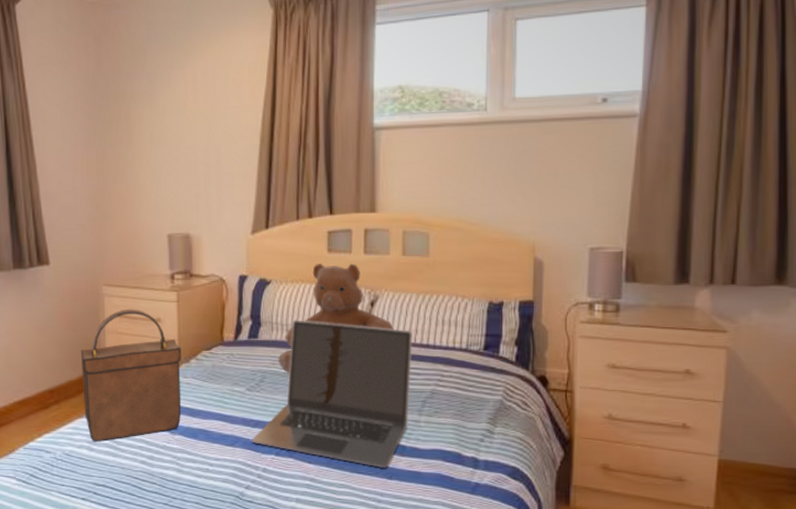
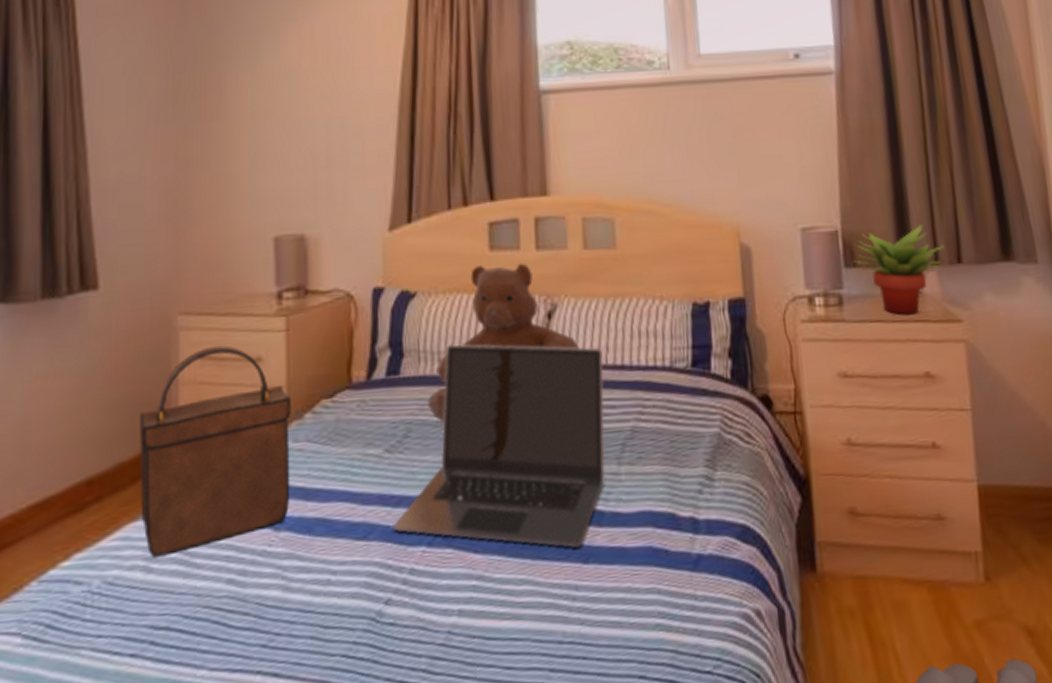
succulent plant: none [633,249,722,324] -> present [853,223,945,315]

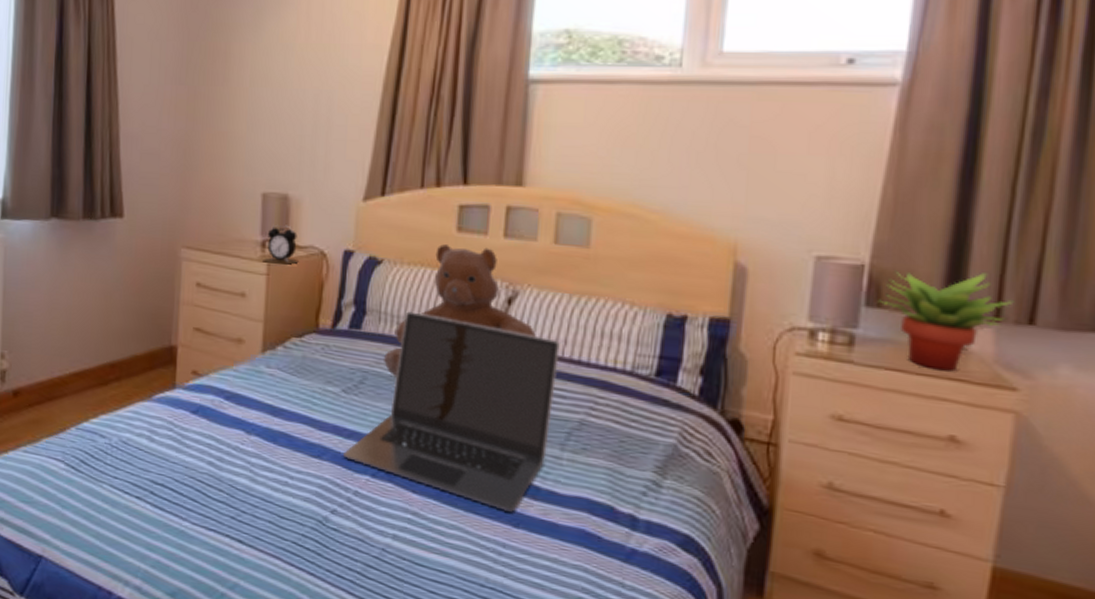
handbag: present [138,345,291,559] -> none [148,277,267,433]
alarm clock: none [280,269,323,318] -> present [262,225,299,266]

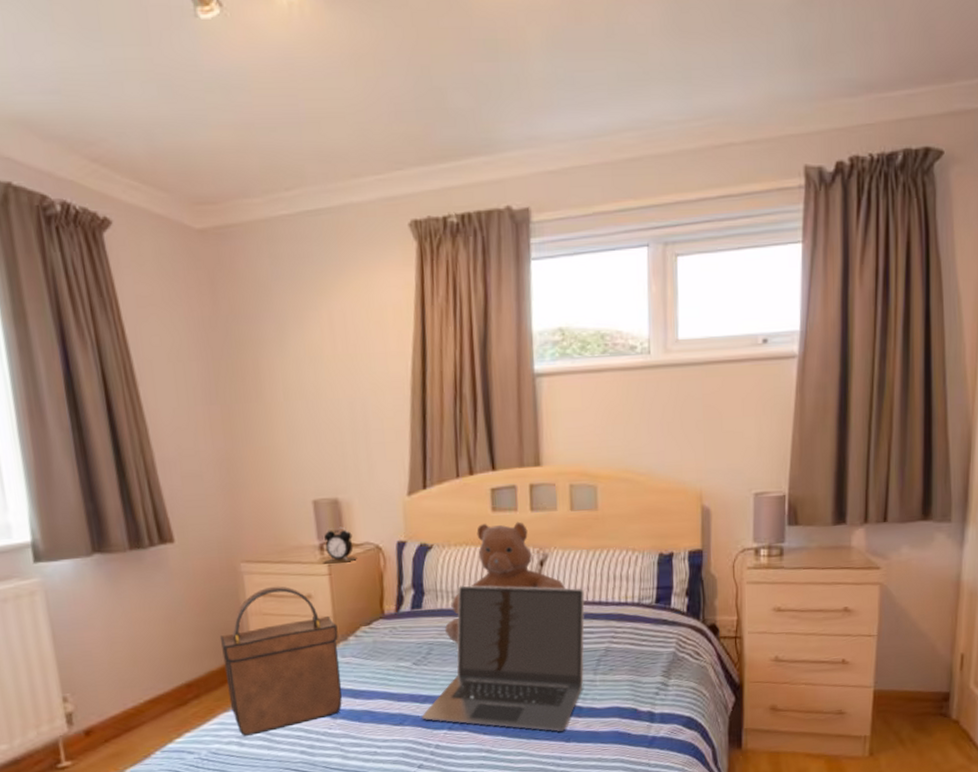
handbag: none [148,277,267,433] -> present [219,586,342,737]
succulent plant: present [877,270,1015,372] -> none [795,489,875,564]

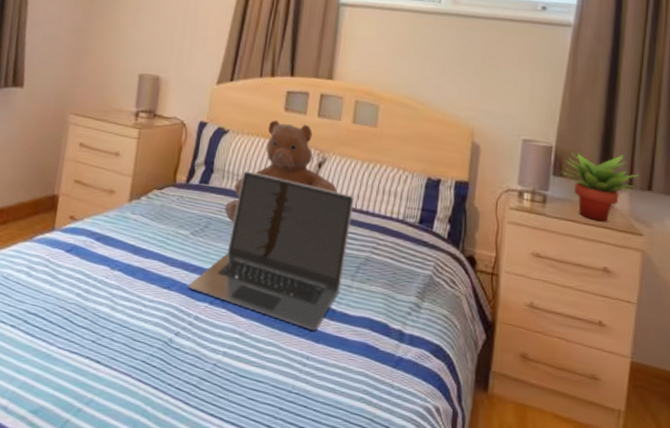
handbag: present [219,586,342,737] -> none [30,139,135,269]
alarm clock: present [323,526,357,565] -> none [135,99,164,132]
succulent plant: none [795,489,875,564] -> present [560,151,640,222]

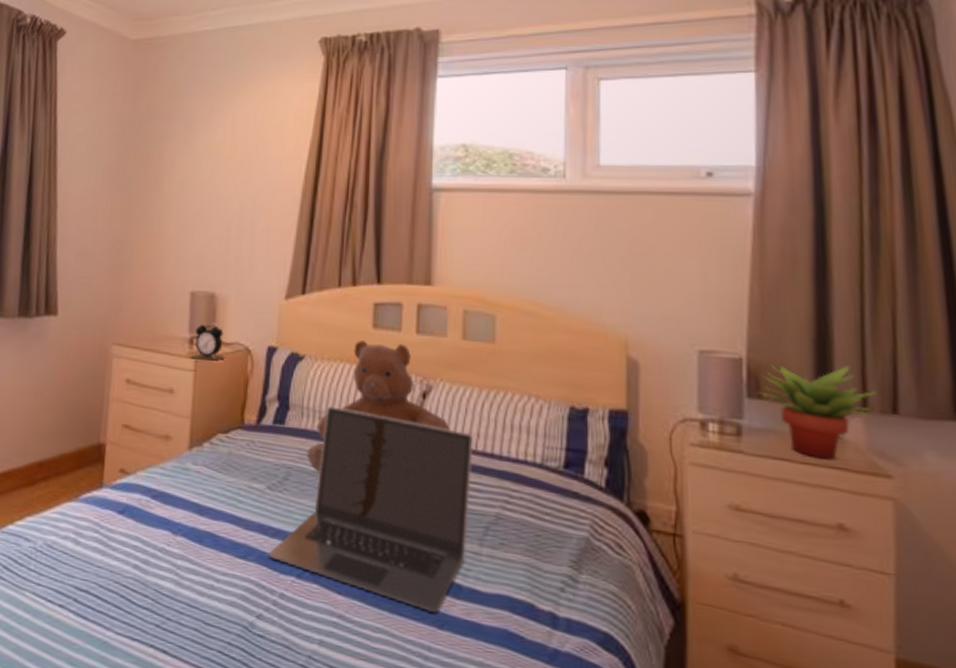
alarm clock: none [135,99,164,132] -> present [190,322,225,362]

